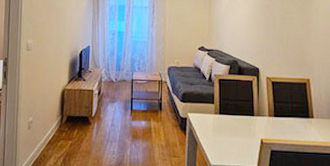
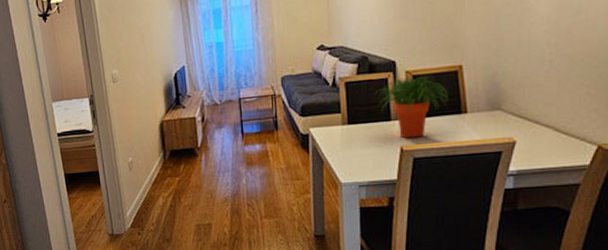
potted plant: none [242,82,300,133] -> present [374,75,449,139]

